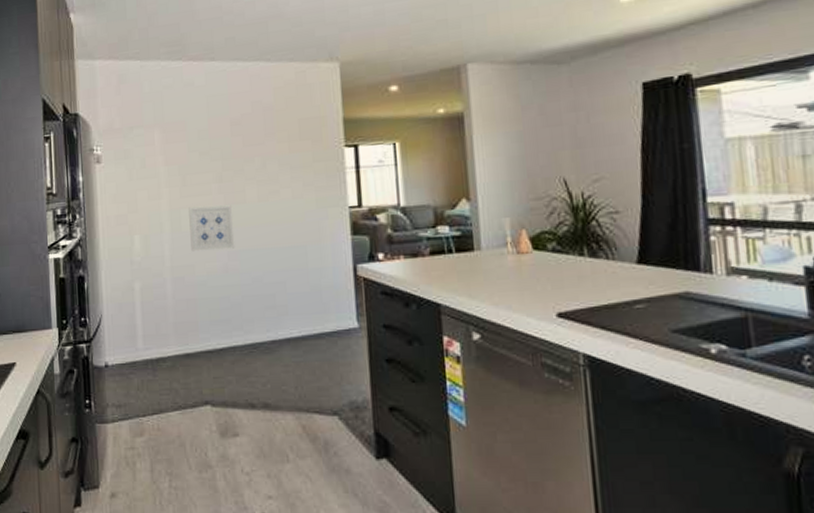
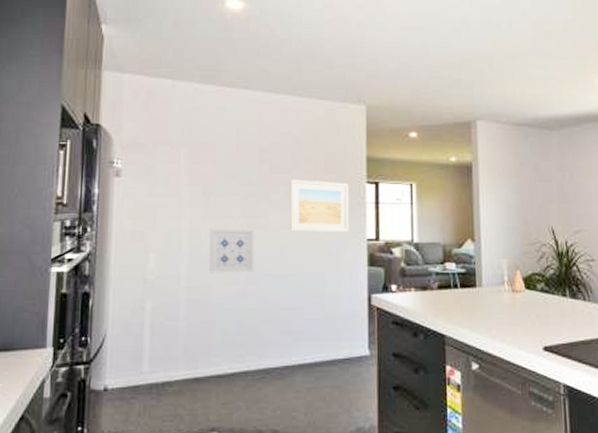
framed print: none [264,148,329,205] -> present [290,180,349,233]

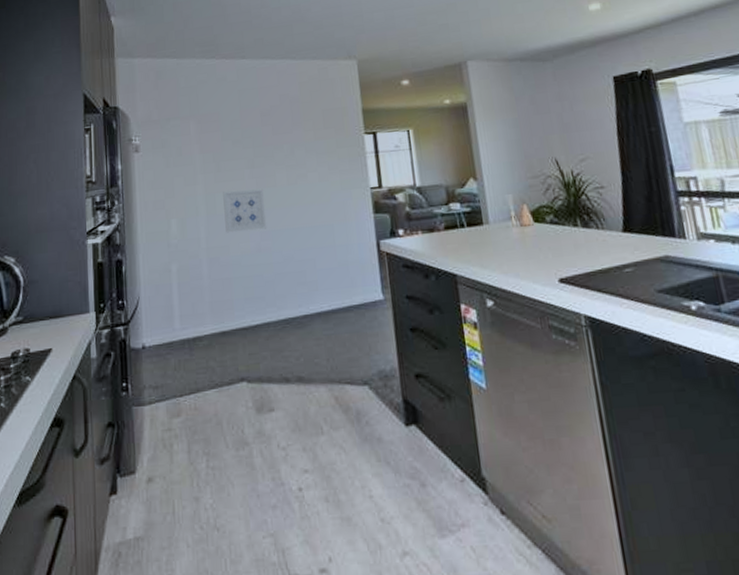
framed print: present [290,180,349,233] -> none [292,135,352,187]

